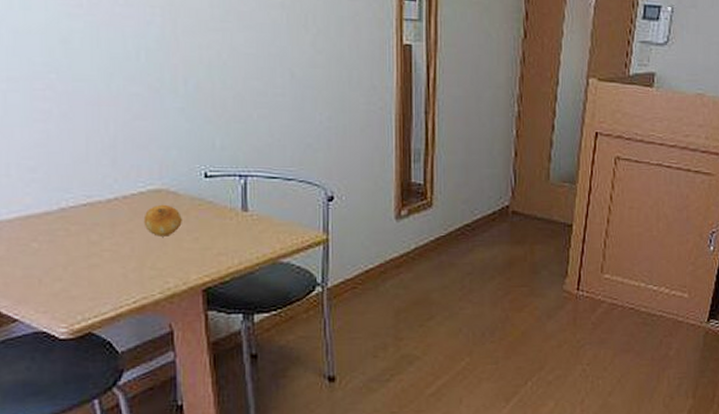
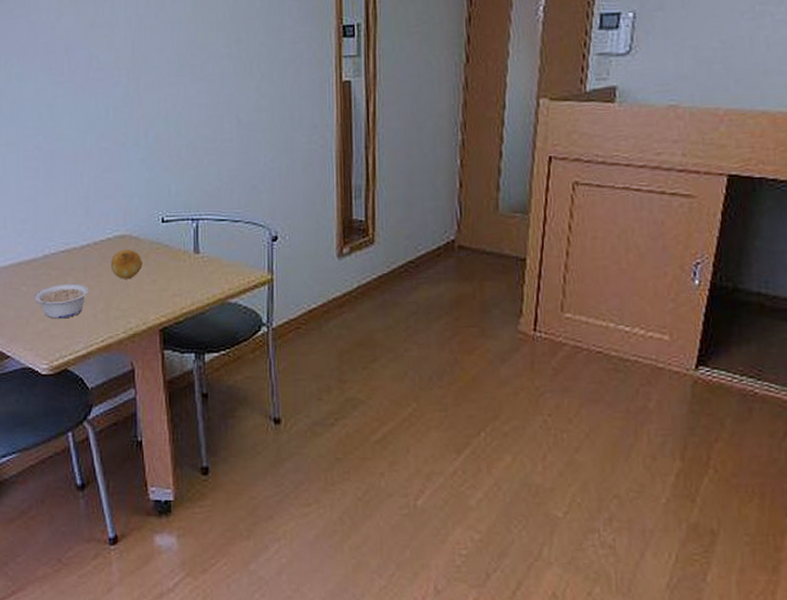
legume: none [47,240,117,279] -> present [33,283,89,319]

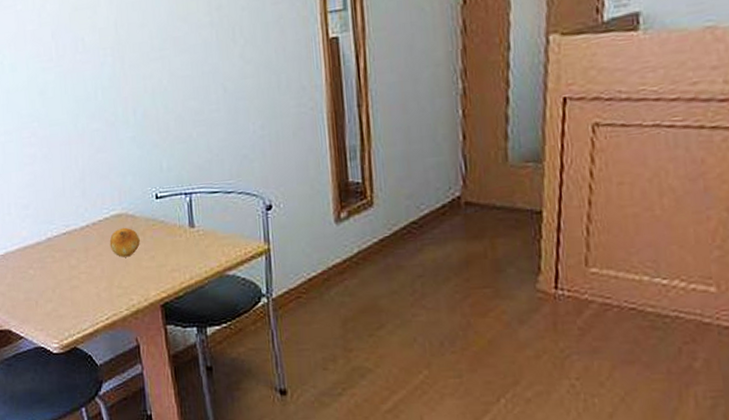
legume: present [33,283,89,319] -> none [40,264,91,300]

